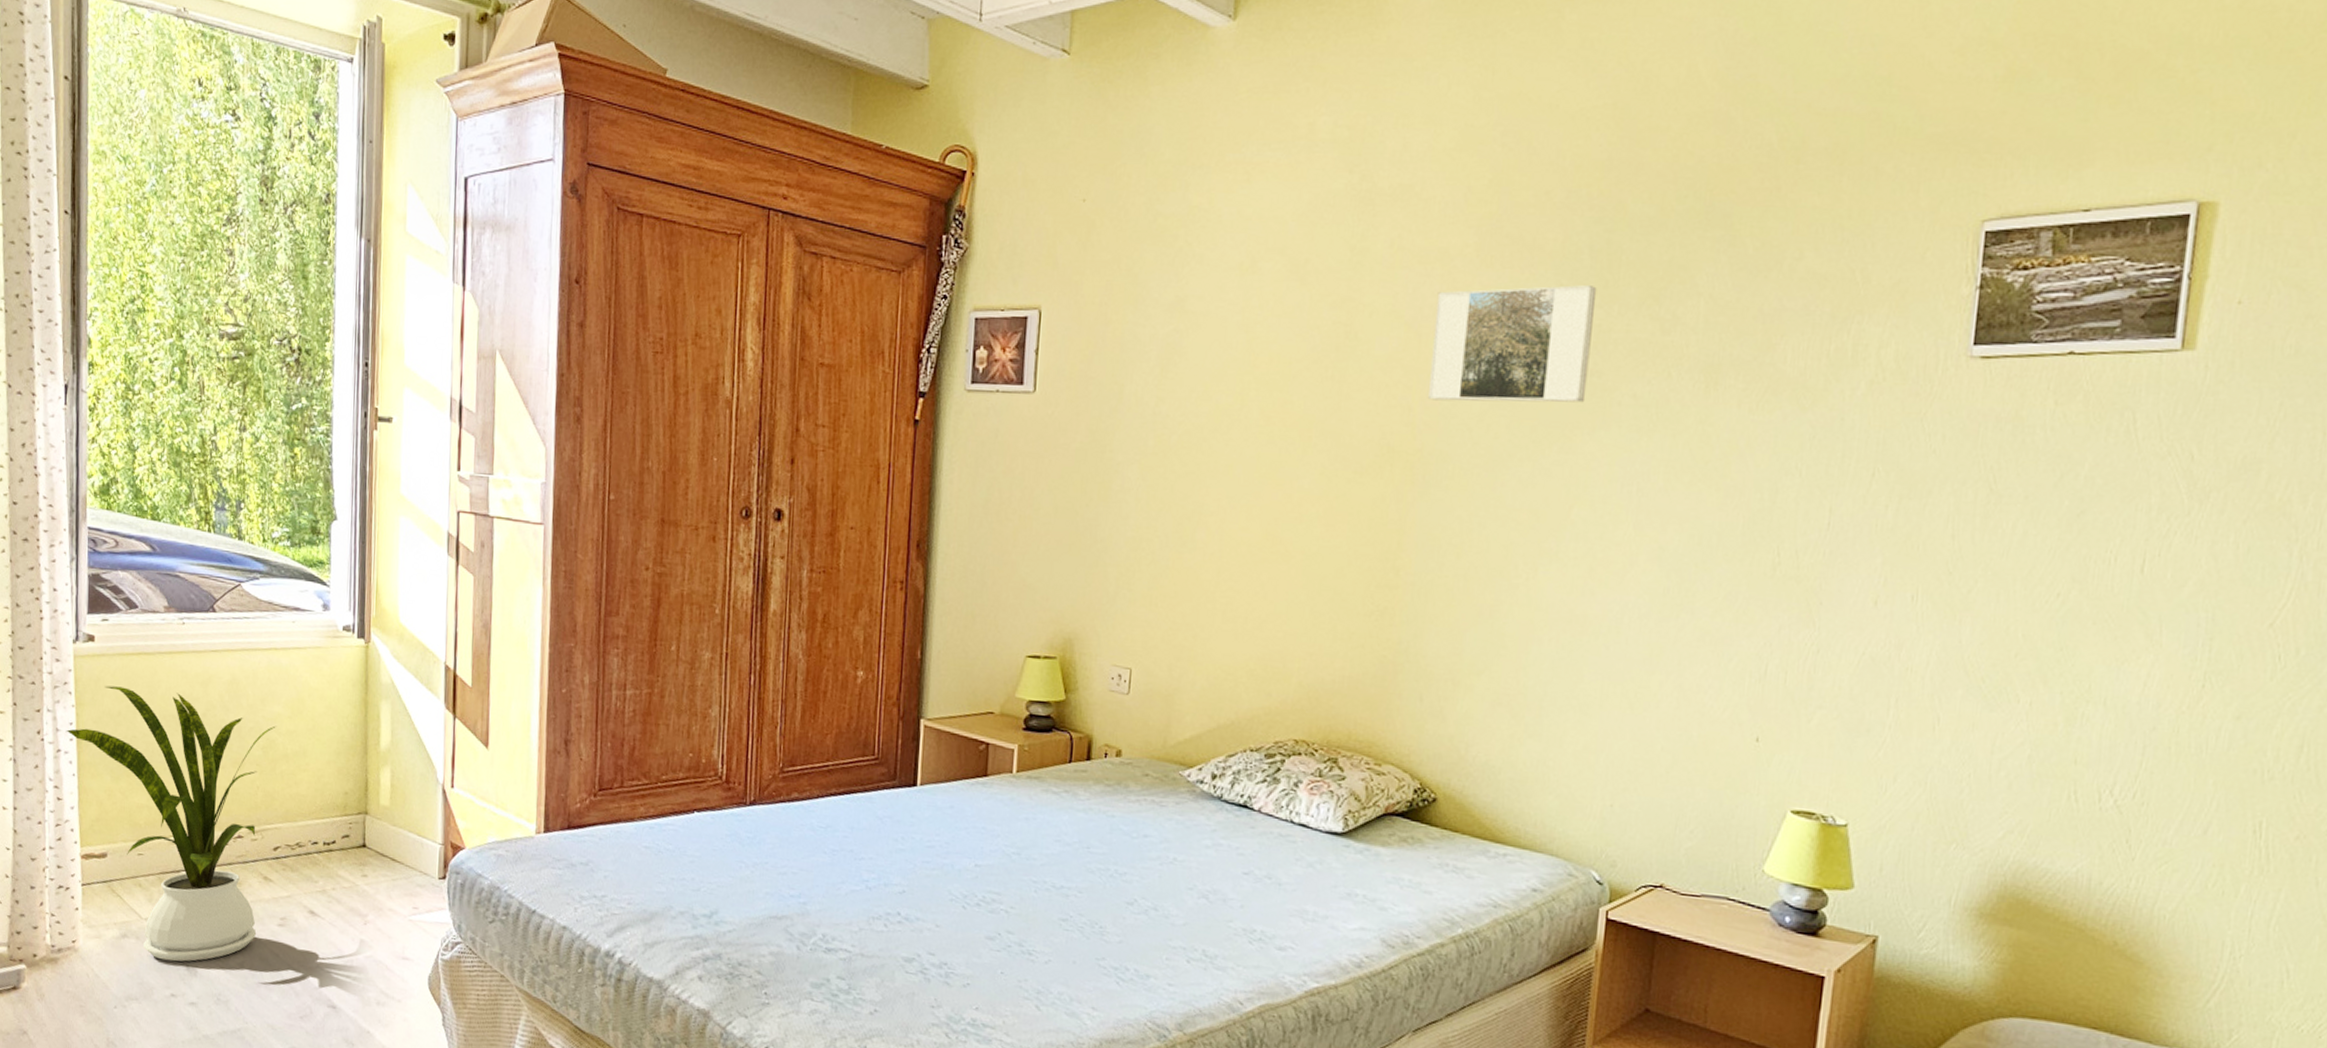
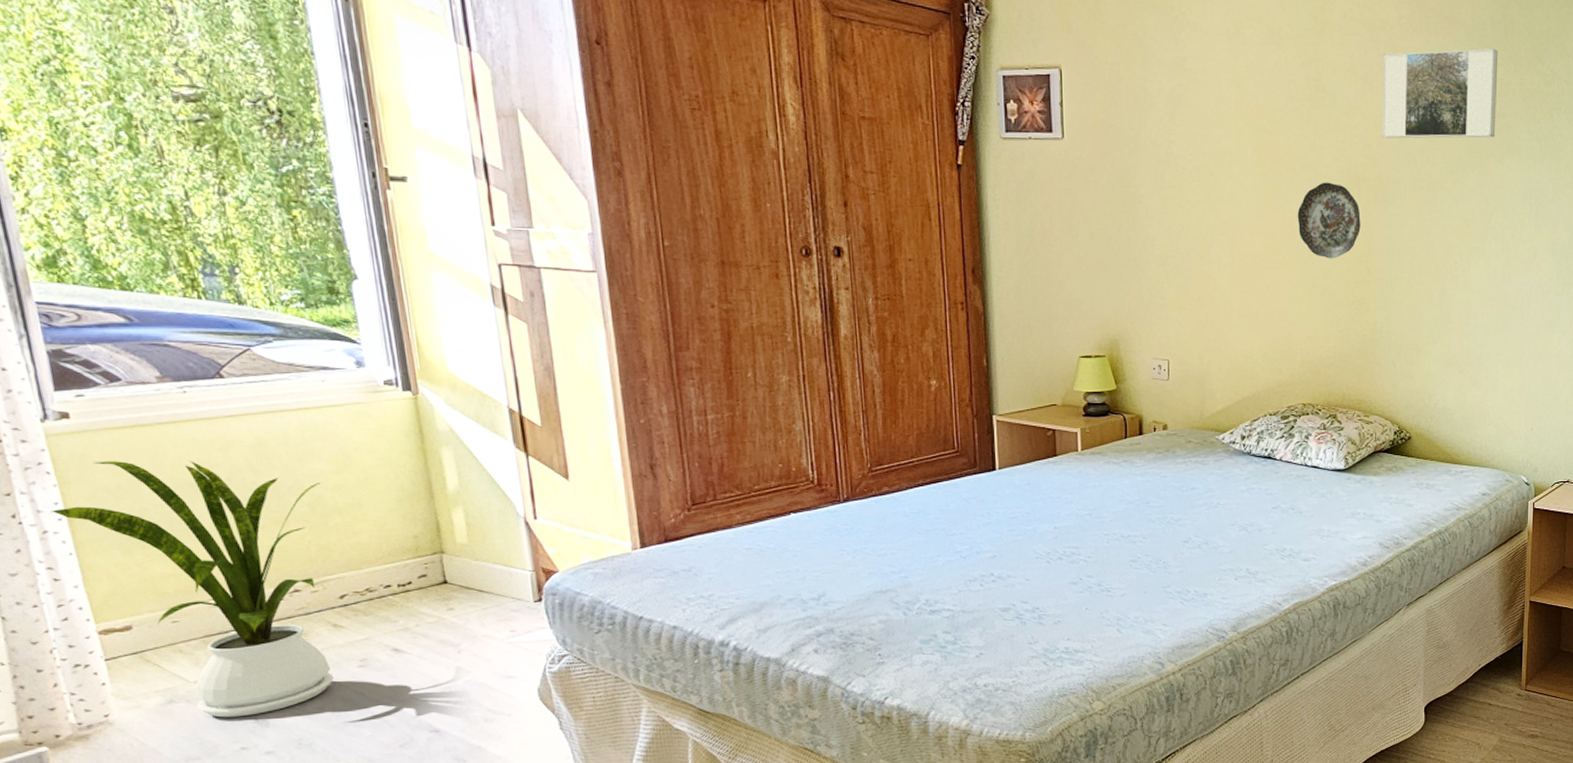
decorative plate: none [1308,454,1391,554] -> present [1297,182,1361,259]

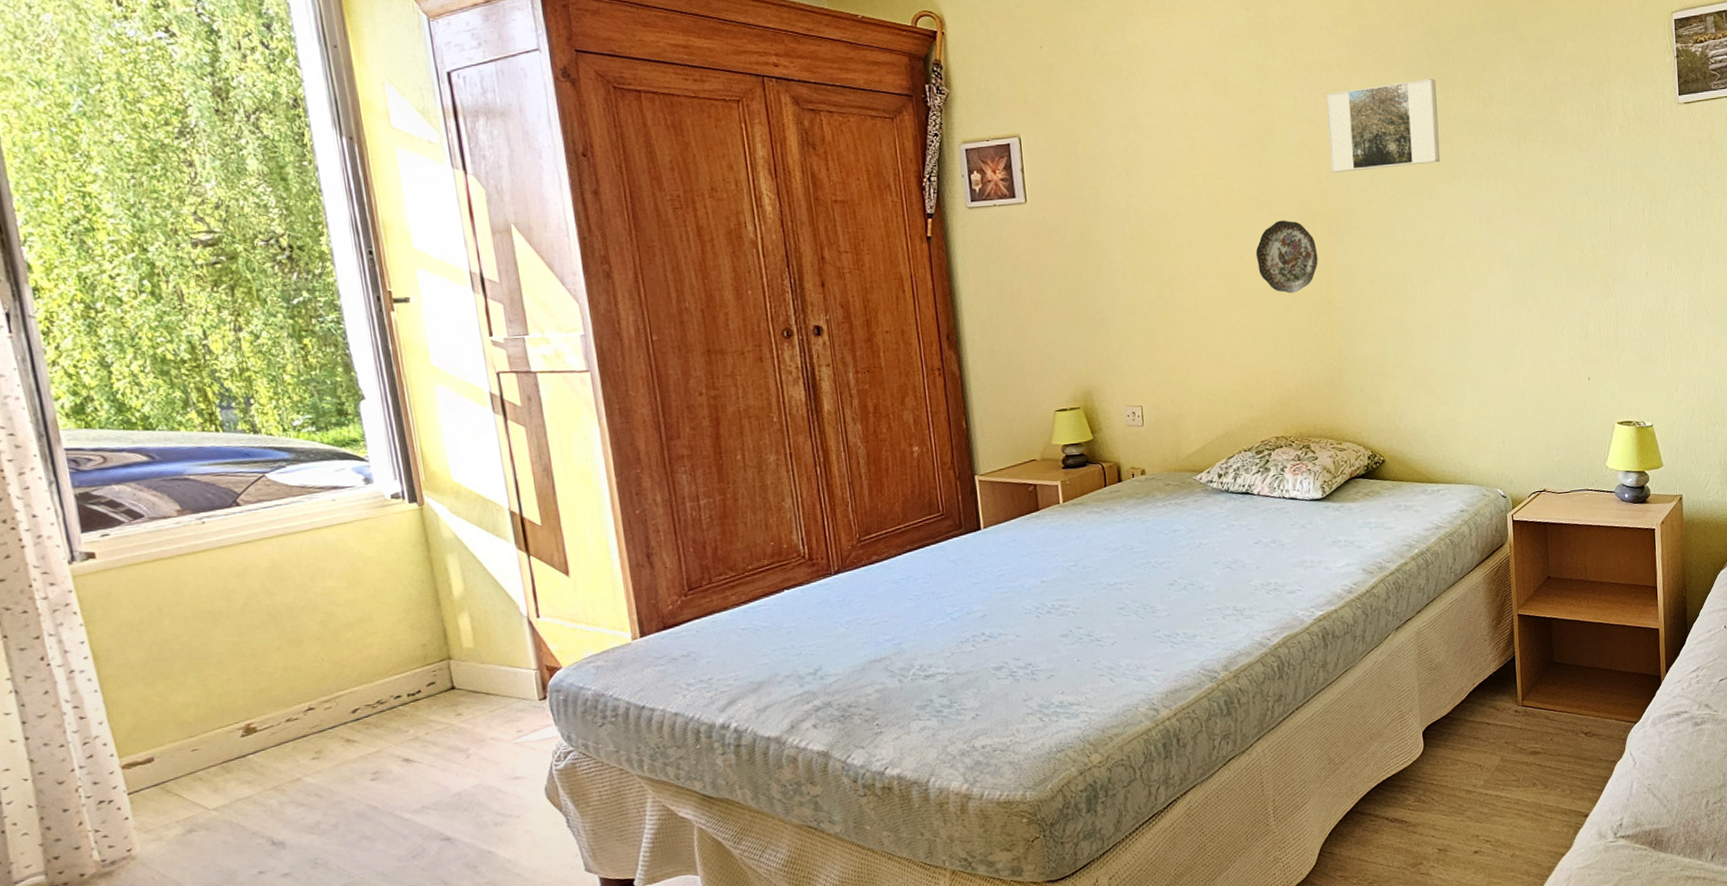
house plant: present [50,461,335,718] -> none [76,589,348,843]

